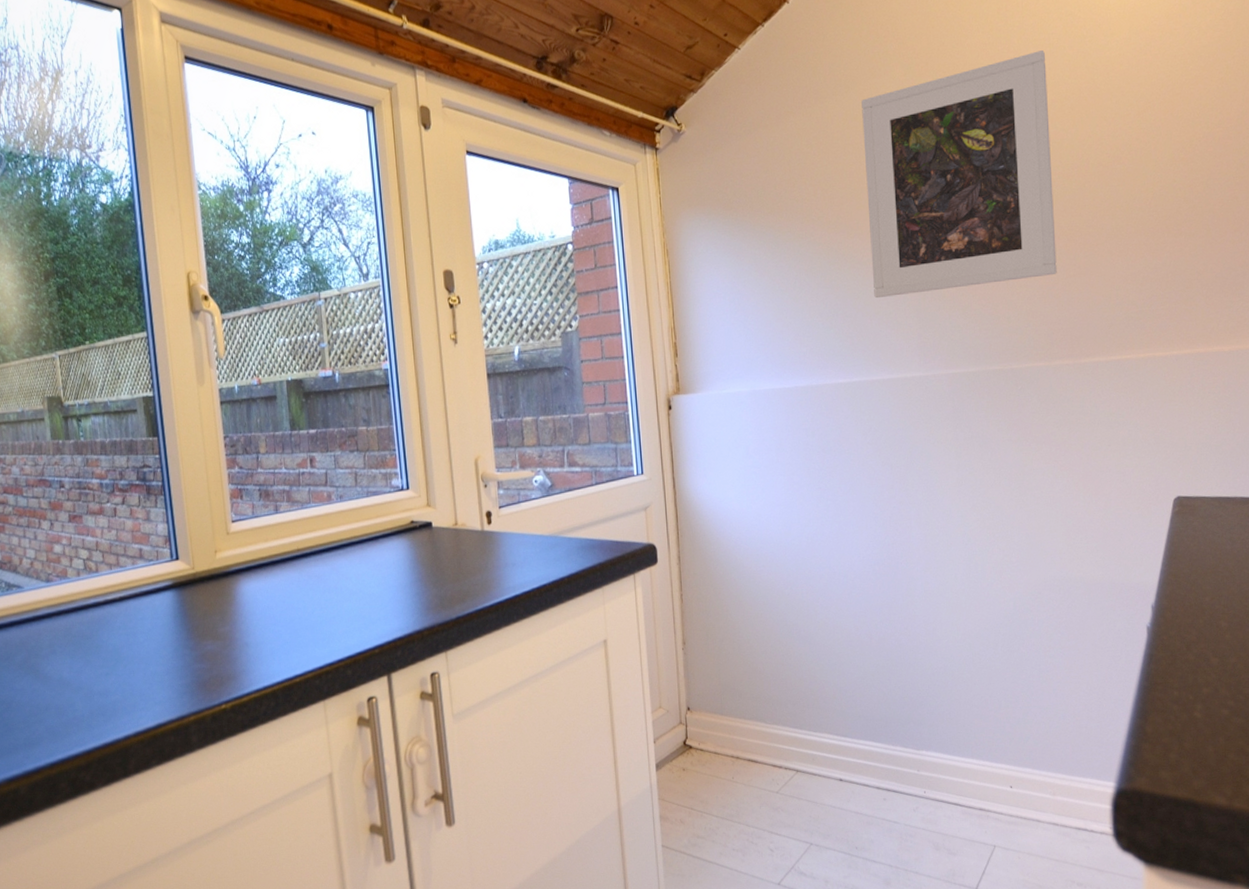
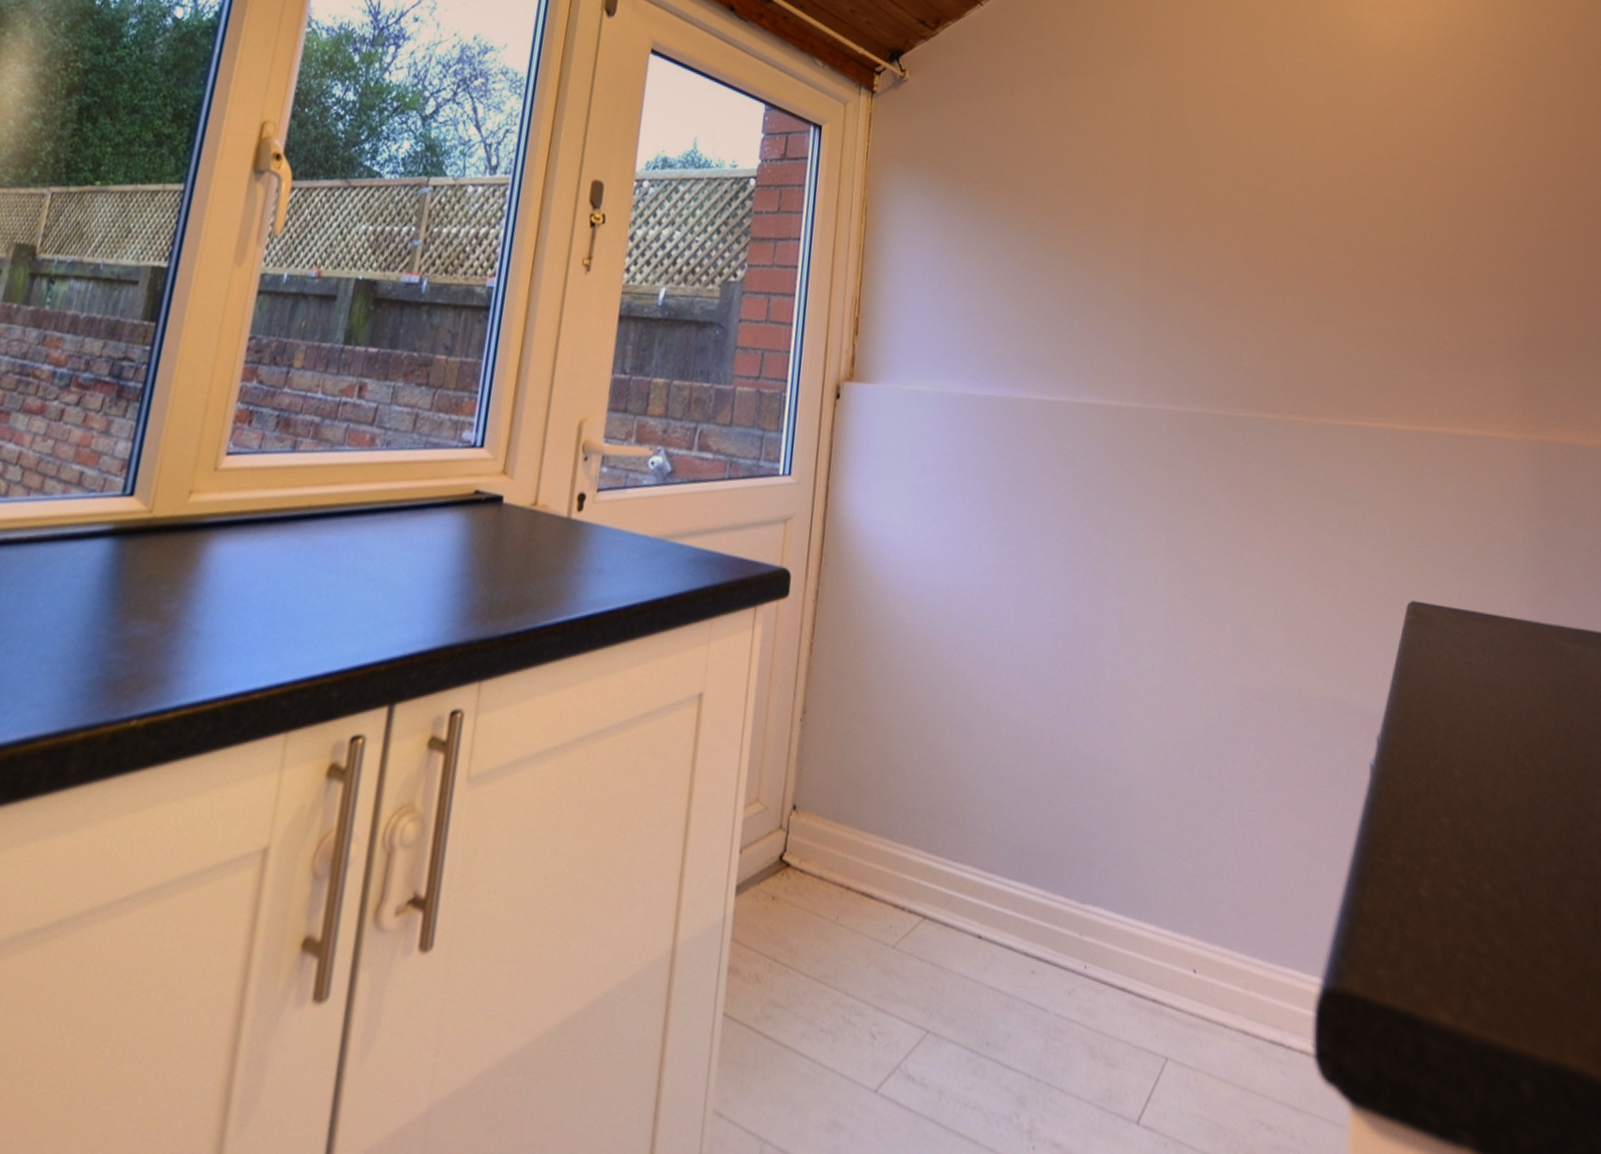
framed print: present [861,50,1057,299] -> none [1095,73,1301,317]

